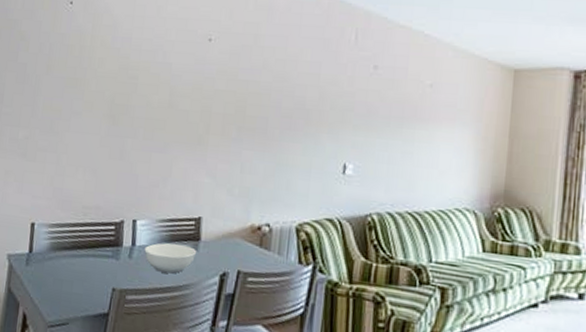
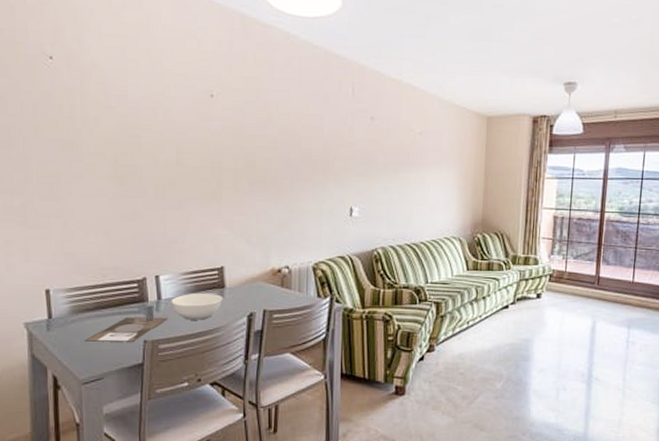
place setting: none [58,250,138,289] -> present [85,305,167,342]

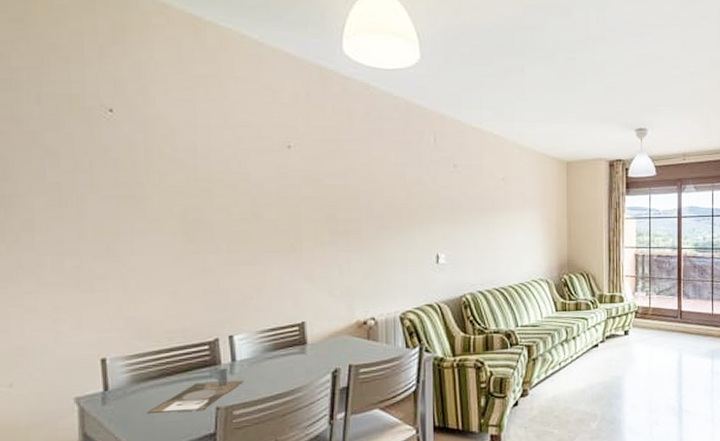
bowl: present [171,292,223,320] -> none [247,350,305,381]

